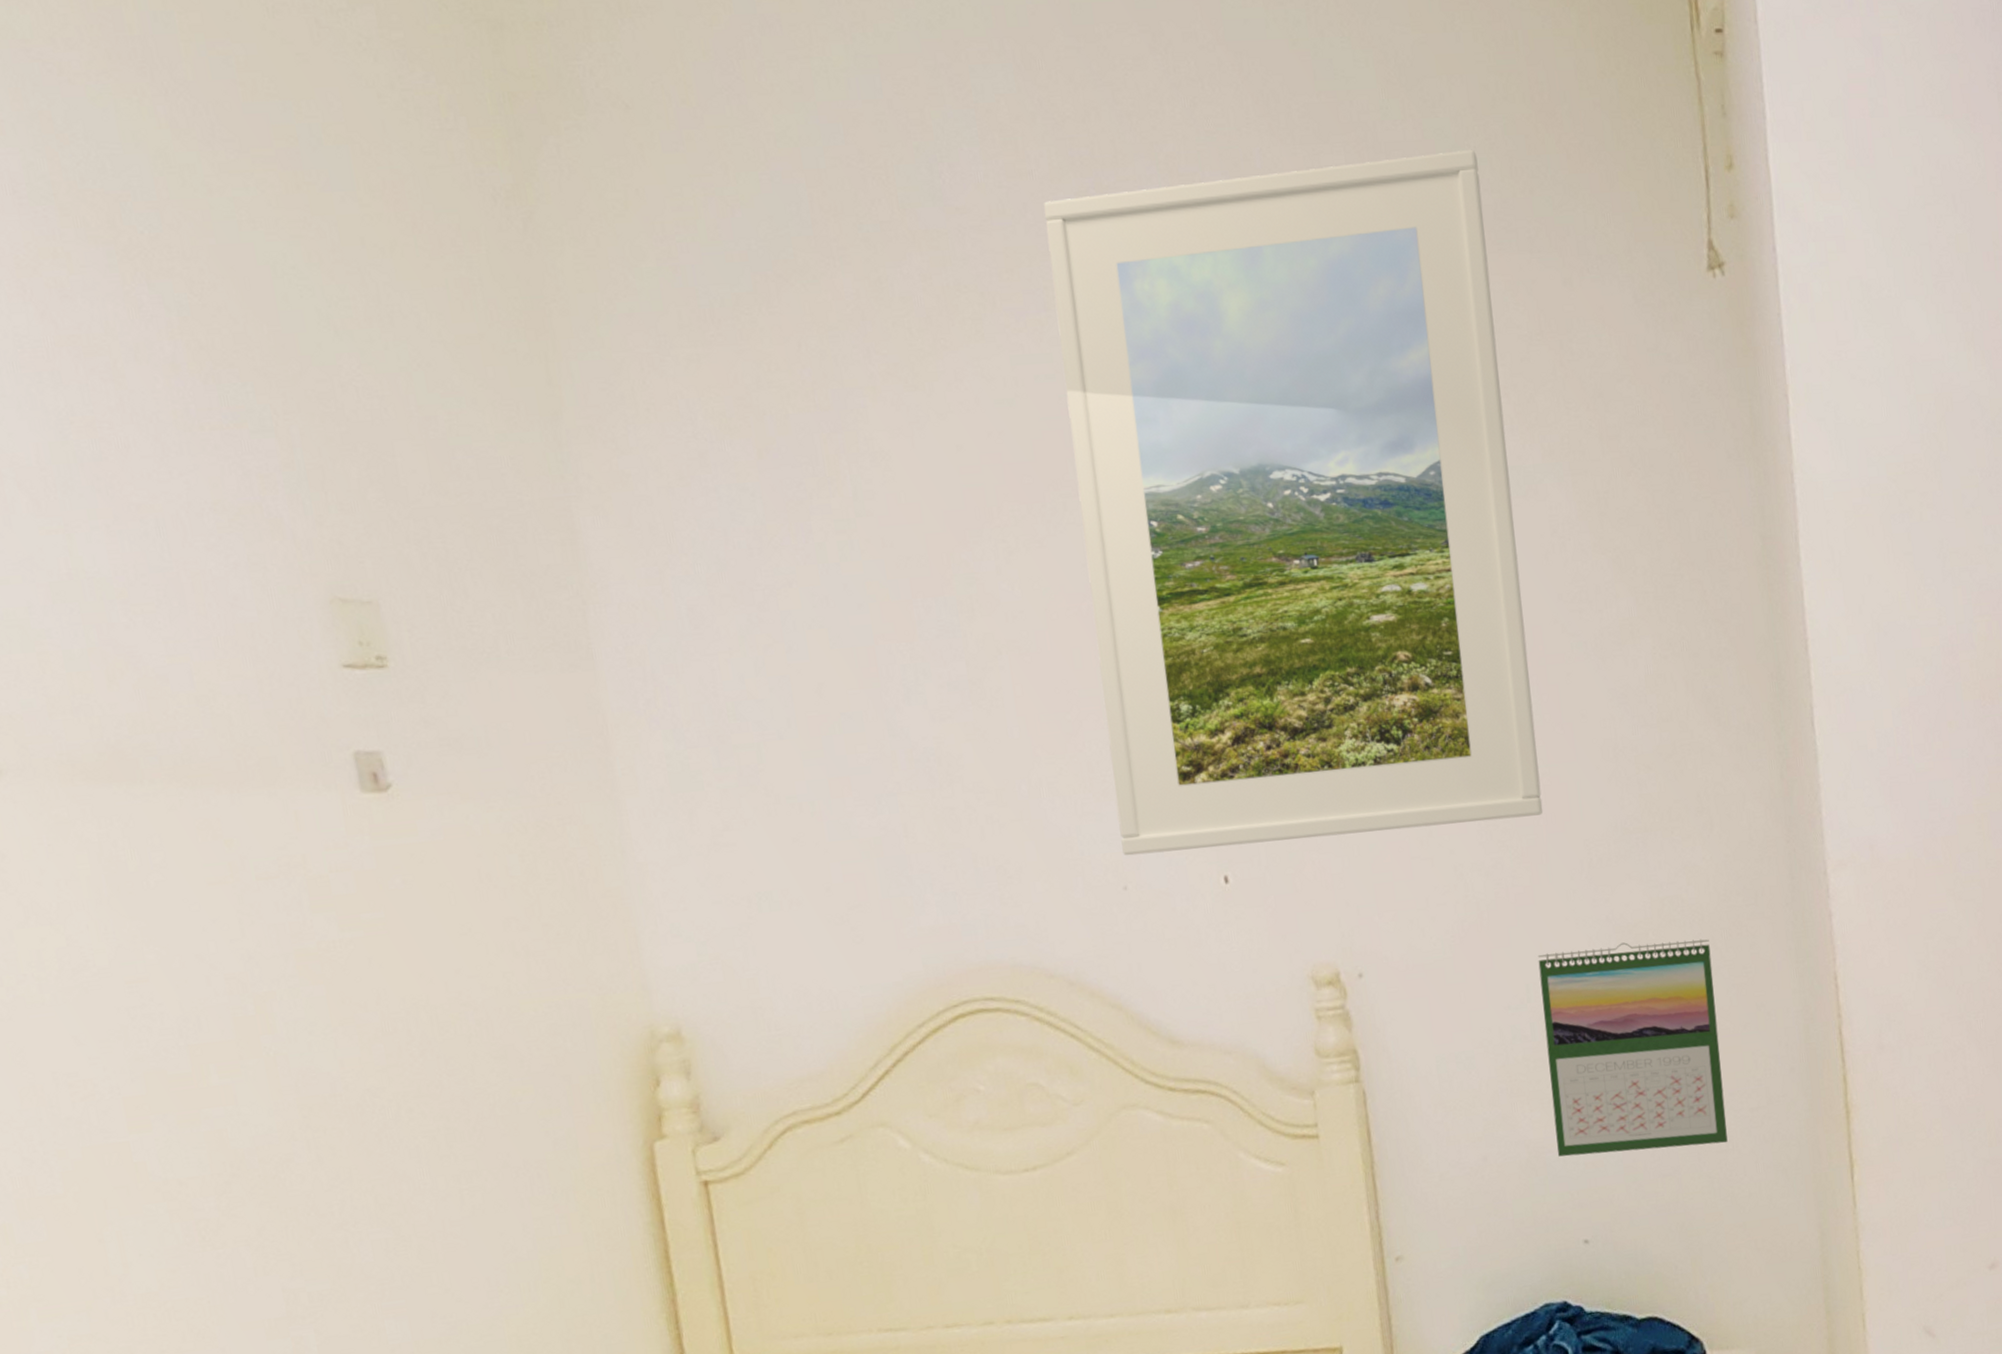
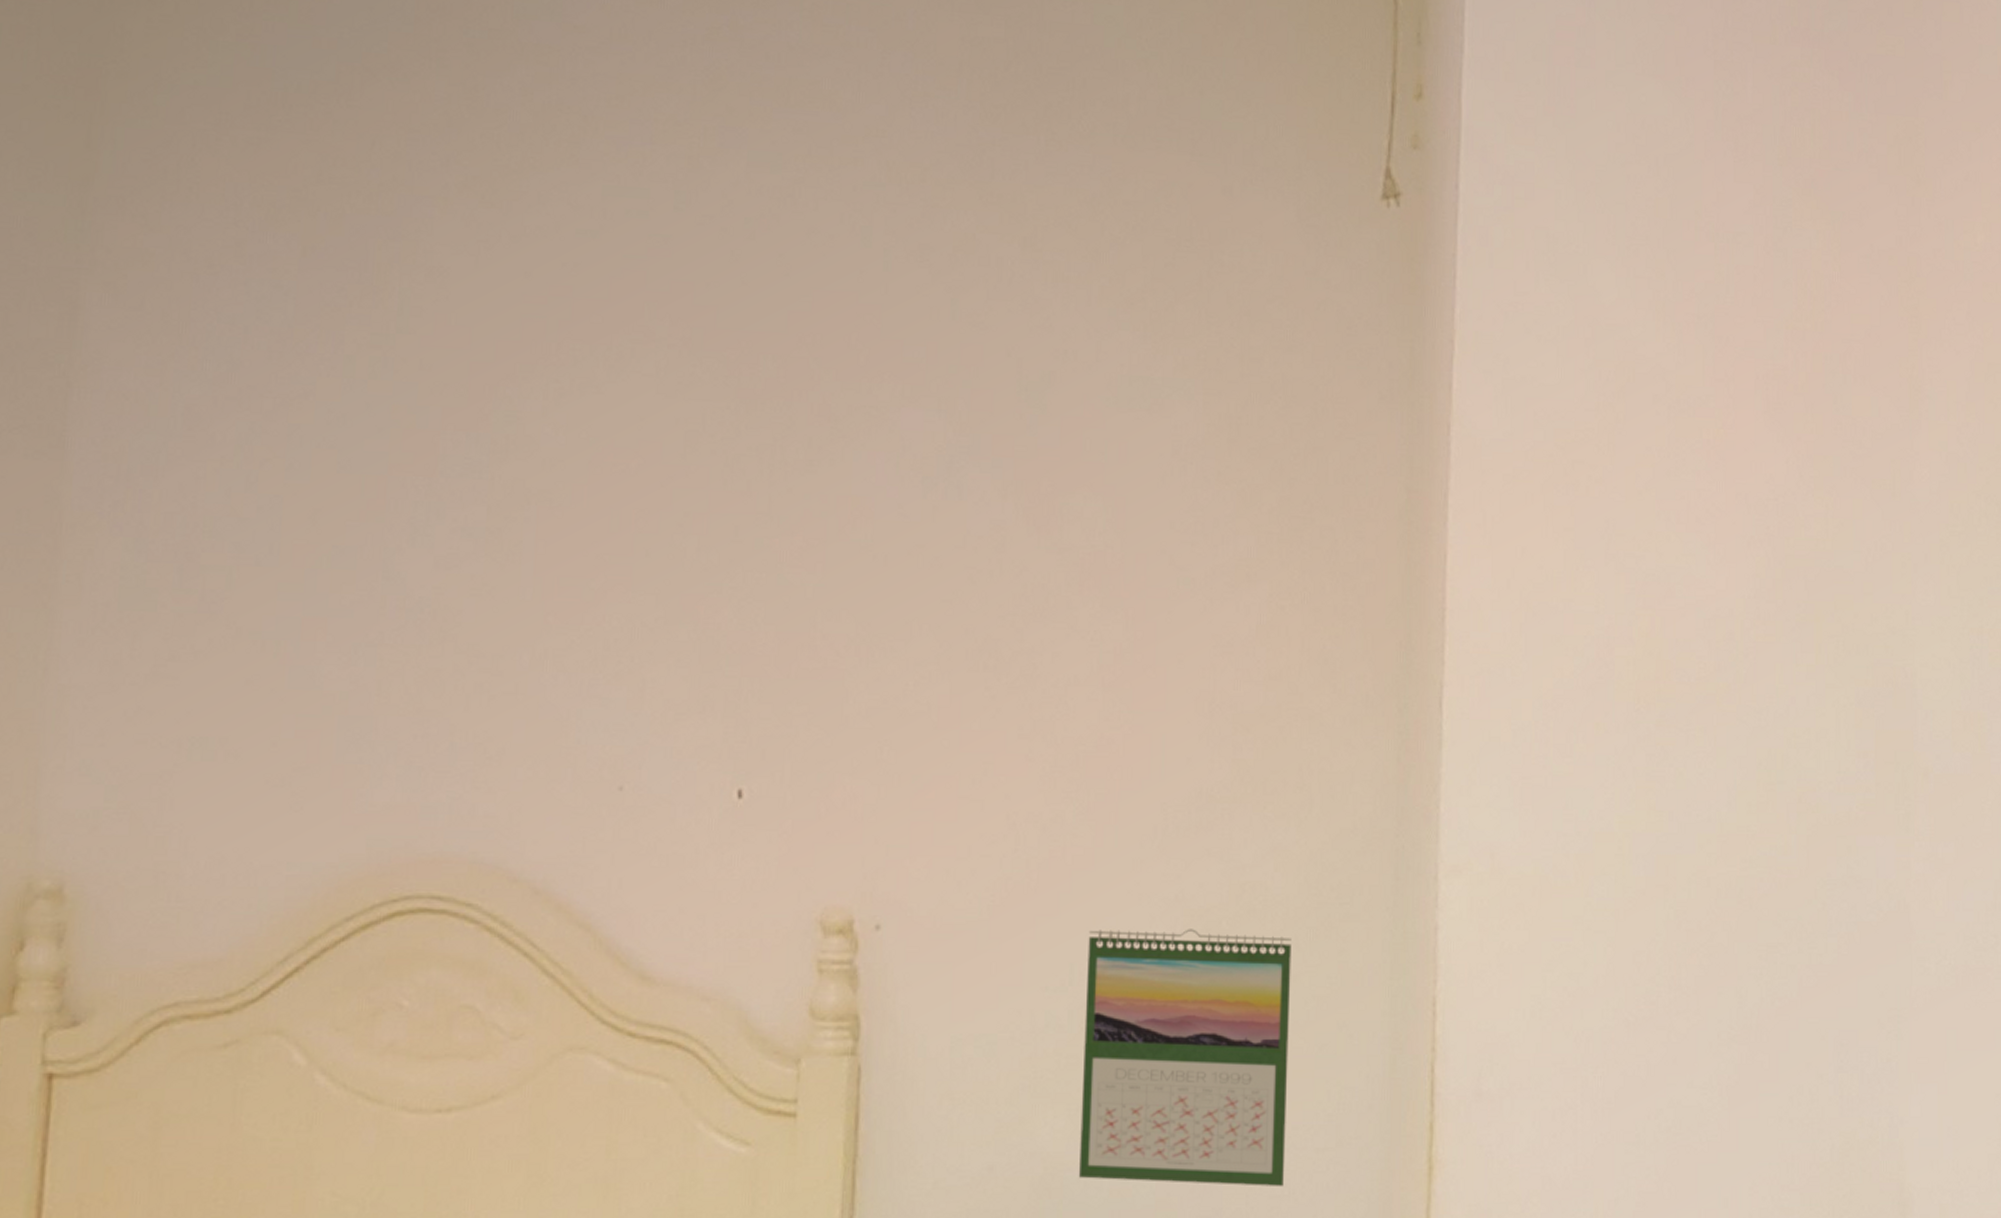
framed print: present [1044,149,1544,856] -> none [626,32,1147,767]

